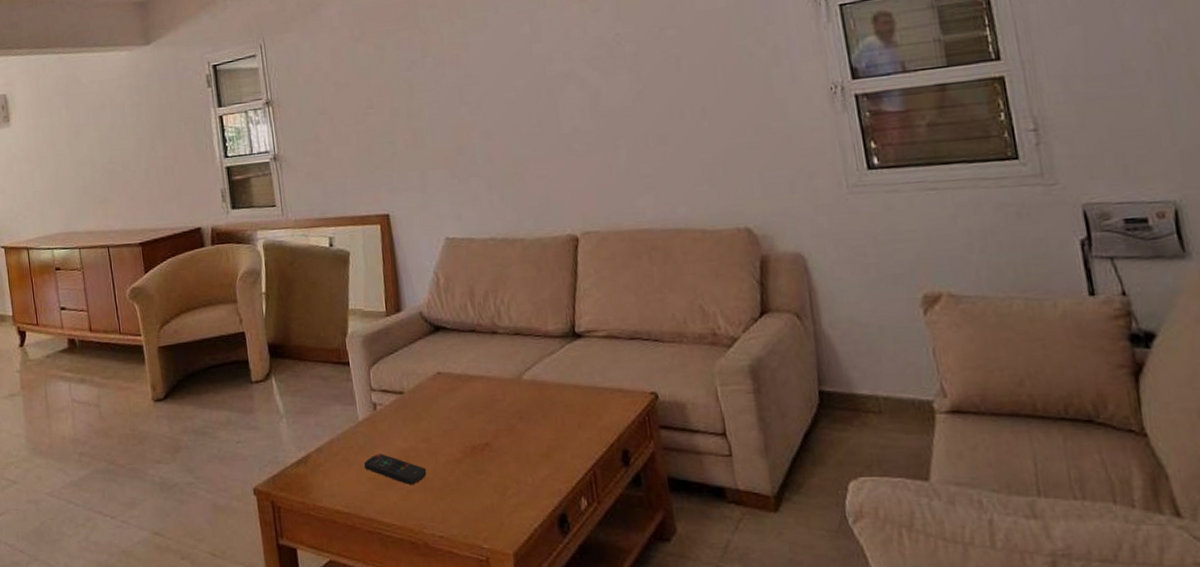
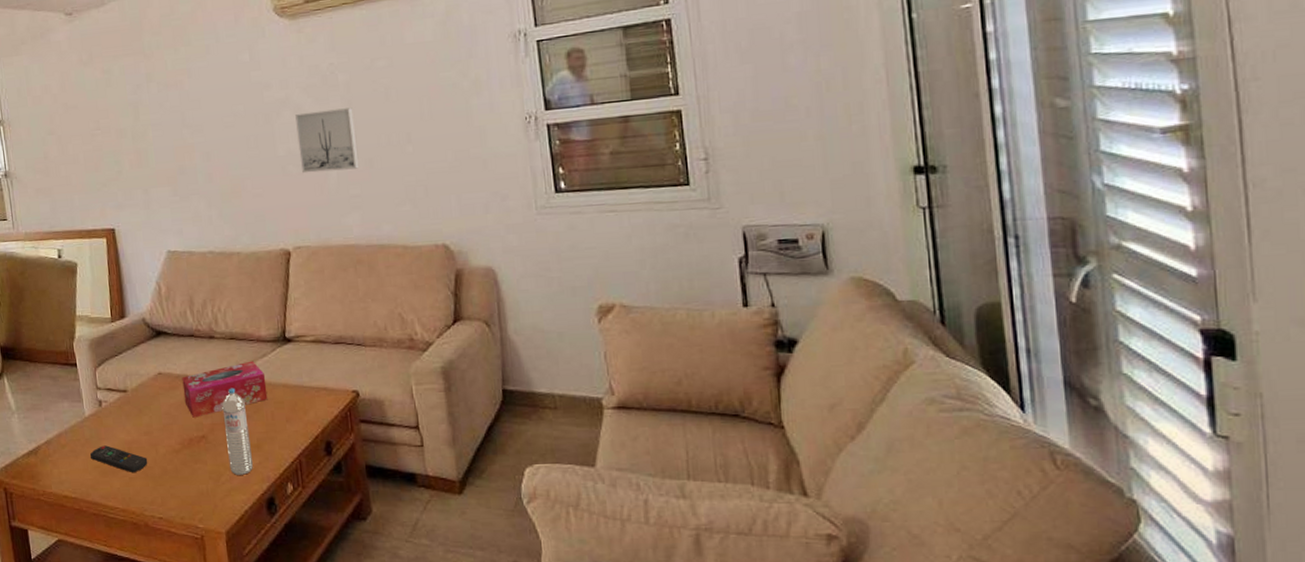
tissue box: none [463,358,557,423] -> present [182,360,268,418]
water bottle: none [507,389,542,488] -> present [222,388,253,475]
wall art: none [580,80,651,152] -> present [295,107,360,174]

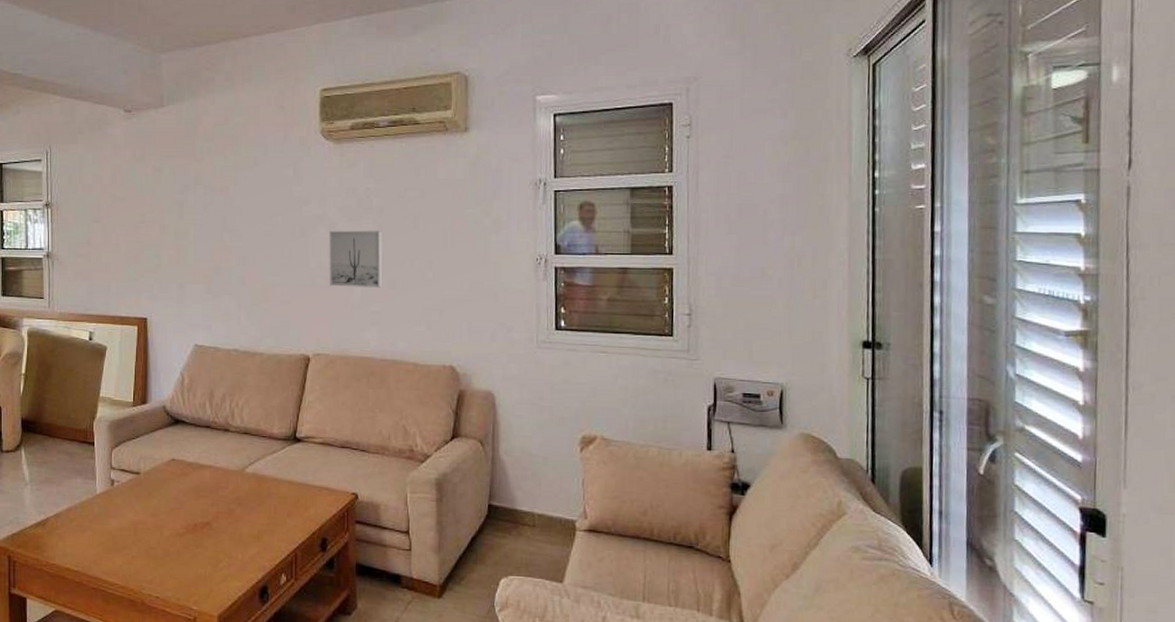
remote control: present [90,445,148,473] -> none [97,523,152,552]
tissue box: present [182,360,268,418] -> none [193,456,273,505]
water bottle: present [222,388,253,475] -> none [228,479,251,563]

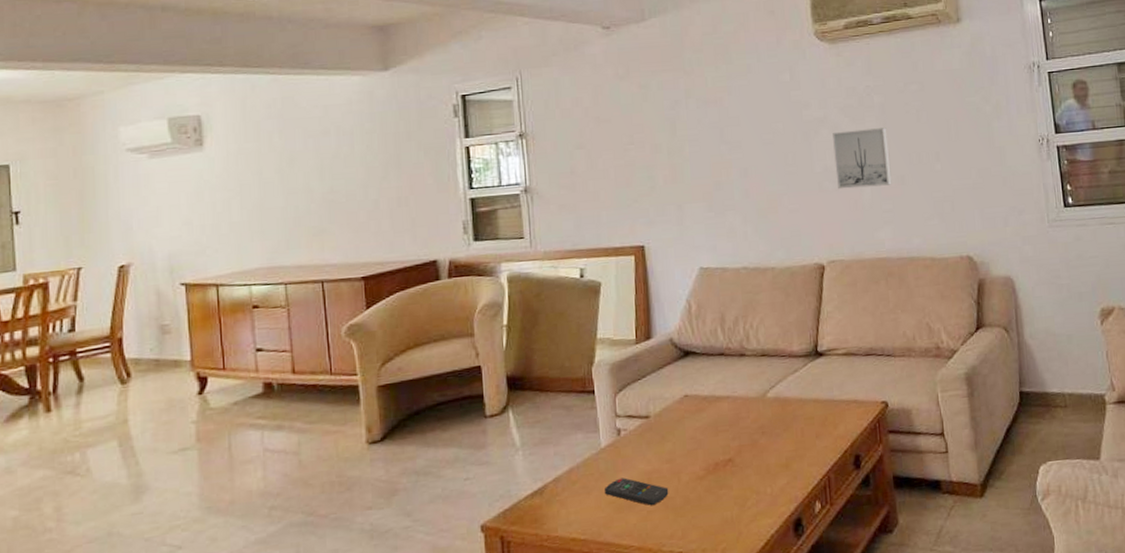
remote control: none [97,523,152,552] -> present [605,478,669,506]

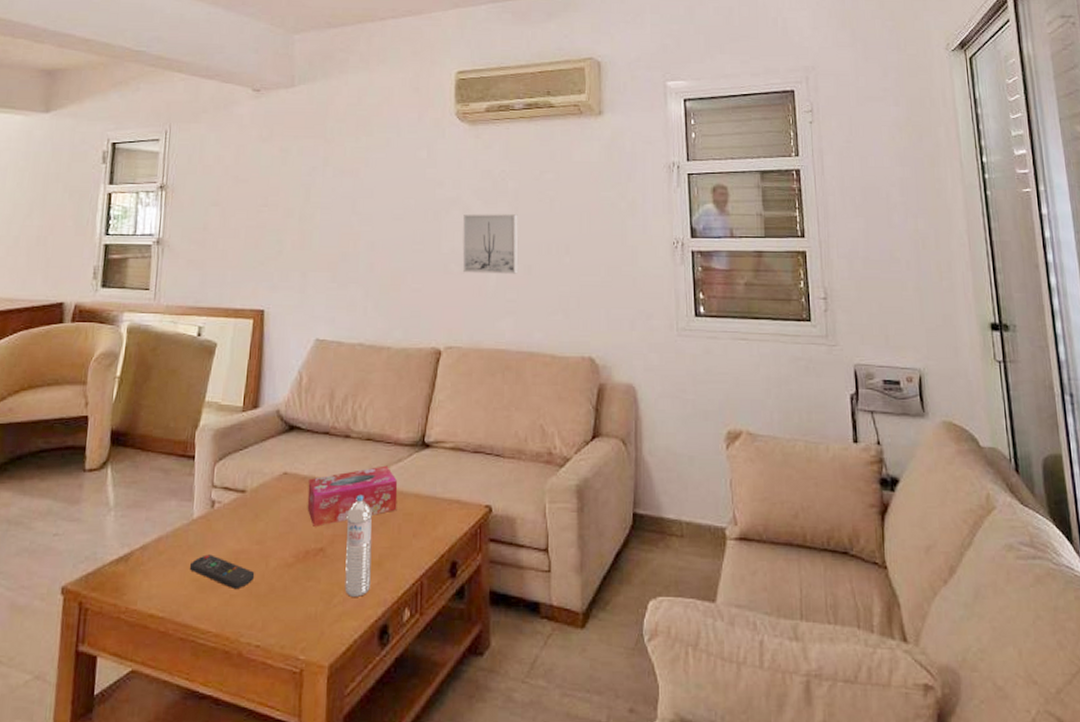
tissue box: none [709,377,798,441] -> present [307,465,398,527]
water bottle: none [750,406,781,498] -> present [344,494,372,597]

